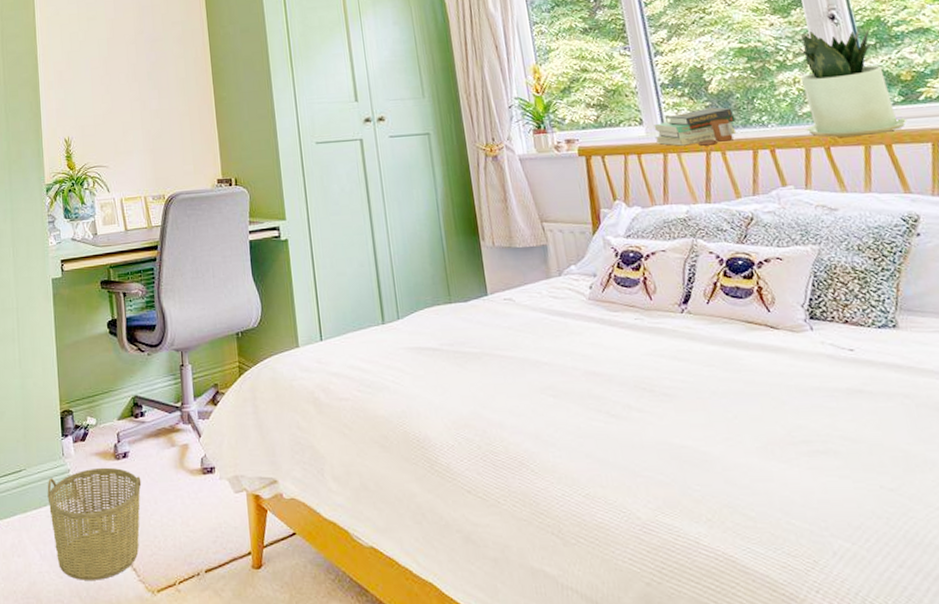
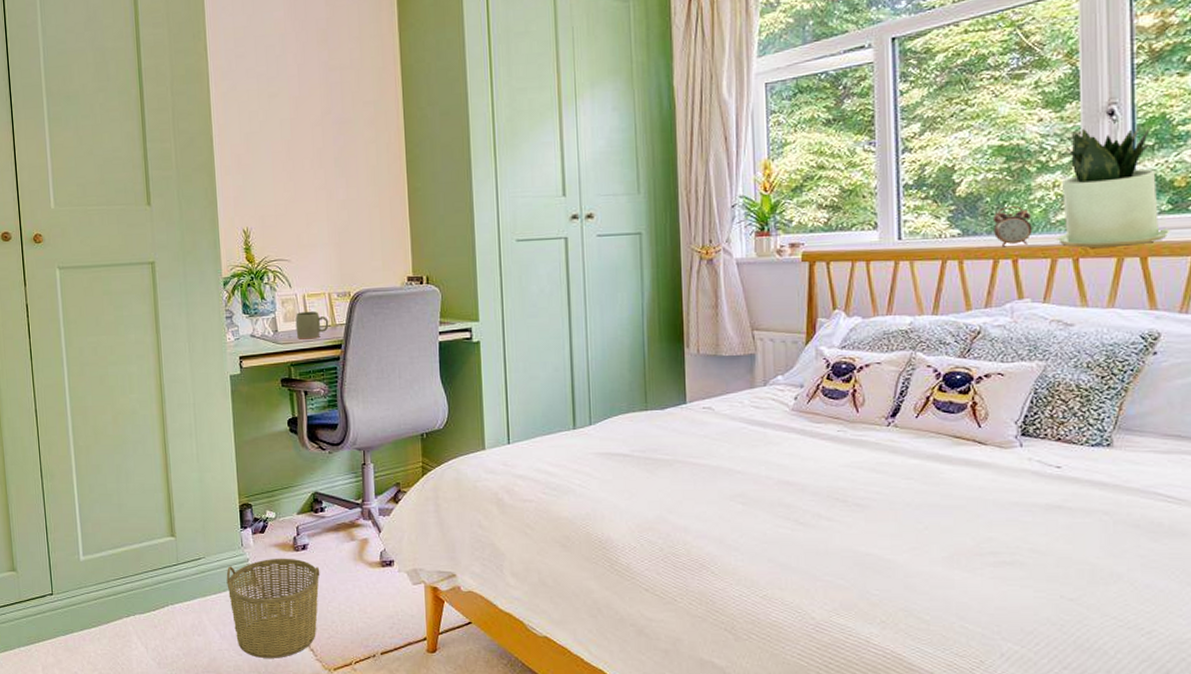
mug: none [113,214,145,242] -> present [295,312,329,340]
books: present [654,107,737,146] -> none [888,211,981,253]
candle: present [698,118,733,146] -> none [935,224,974,254]
alarm clock: none [745,101,783,139] -> present [992,206,1033,247]

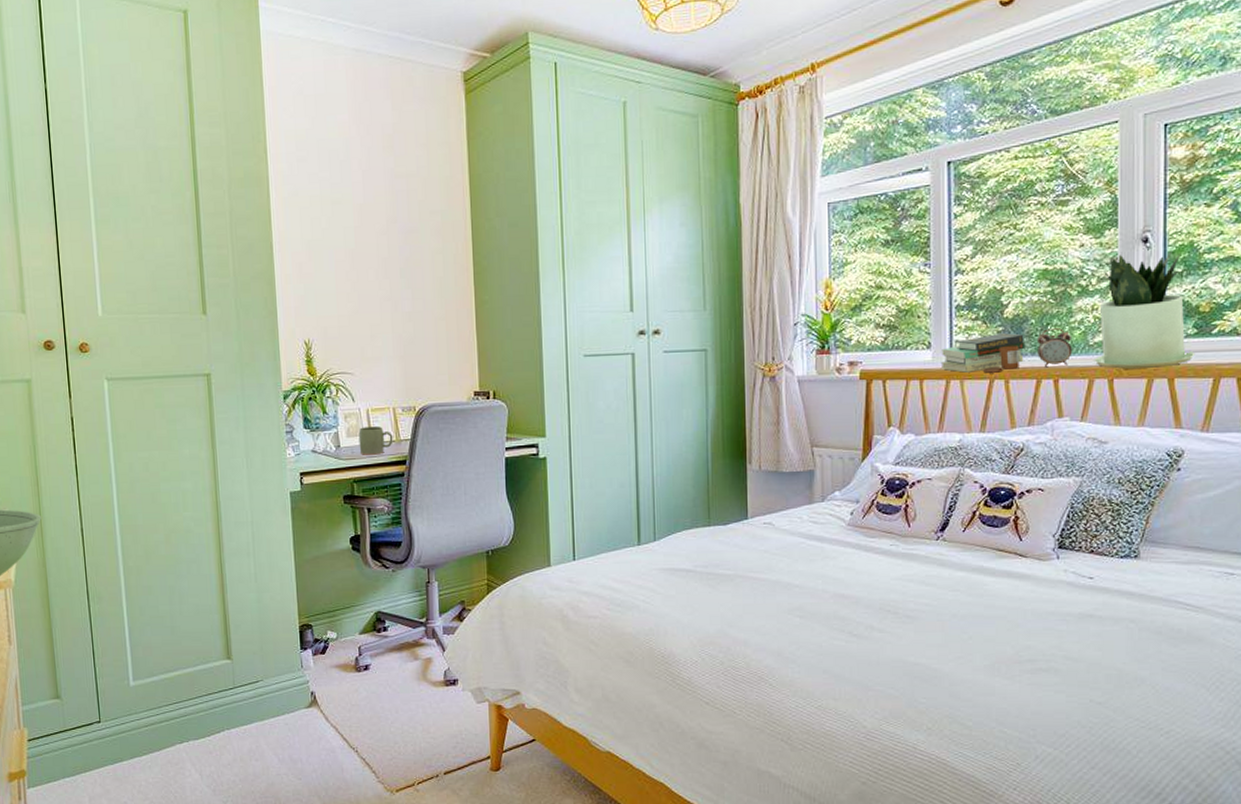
basket: present [226,558,320,658] -> none [285,679,383,781]
books: none [888,211,981,253] -> present [940,332,1026,373]
candle: none [935,224,974,254] -> present [983,345,1019,373]

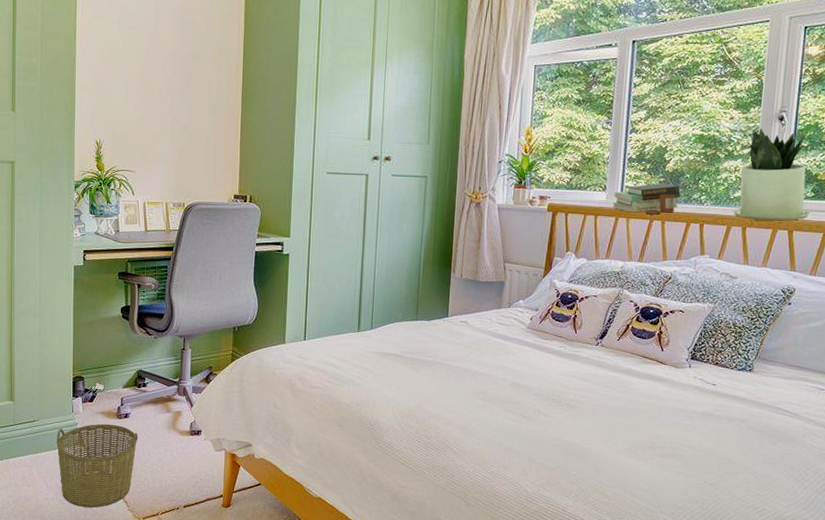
basket: none [285,679,383,781] -> present [56,423,138,508]
mug: present [358,426,393,455] -> none [135,217,164,241]
alarm clock: present [1036,328,1073,368] -> none [689,183,717,214]

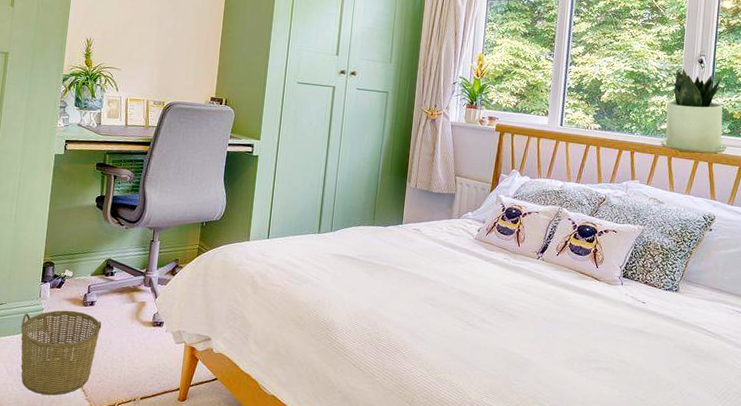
books: present [612,182,681,213] -> none [553,111,614,138]
candle: present [645,193,676,215] -> none [583,121,609,141]

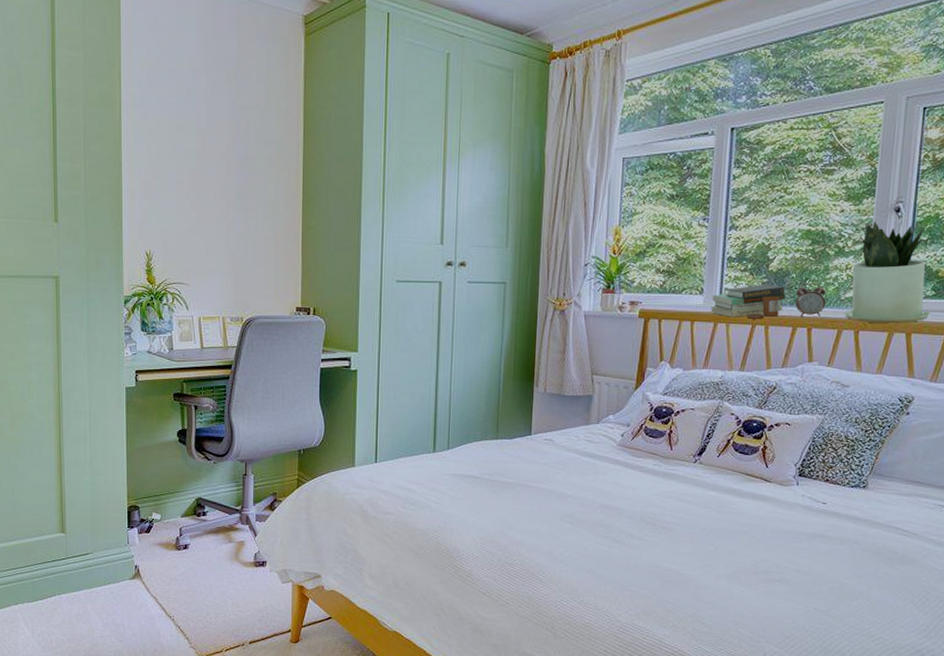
basket: present [21,310,102,395] -> none [112,555,199,645]
books: none [553,111,614,138] -> present [710,284,786,317]
candle: none [583,121,609,141] -> present [747,295,780,319]
alarm clock: none [621,114,646,143] -> present [795,283,826,317]

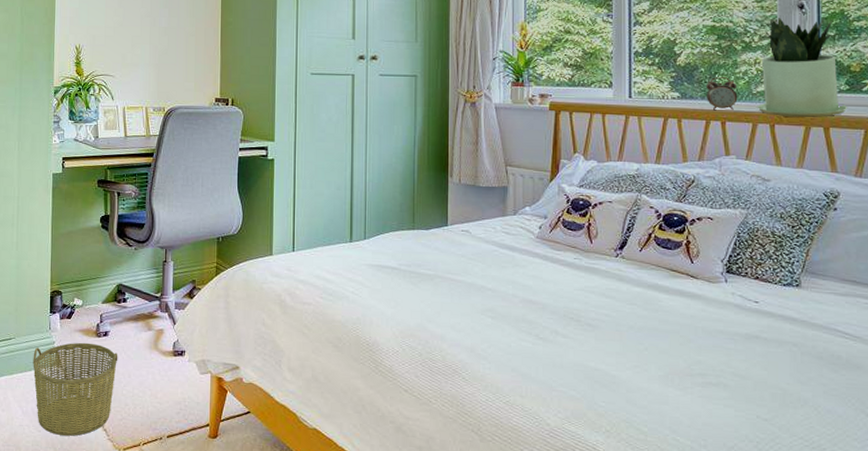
basket: none [112,555,199,645] -> present [33,342,118,436]
books: present [710,284,786,317] -> none [620,77,696,110]
candle: present [747,295,780,319] -> none [659,89,691,112]

